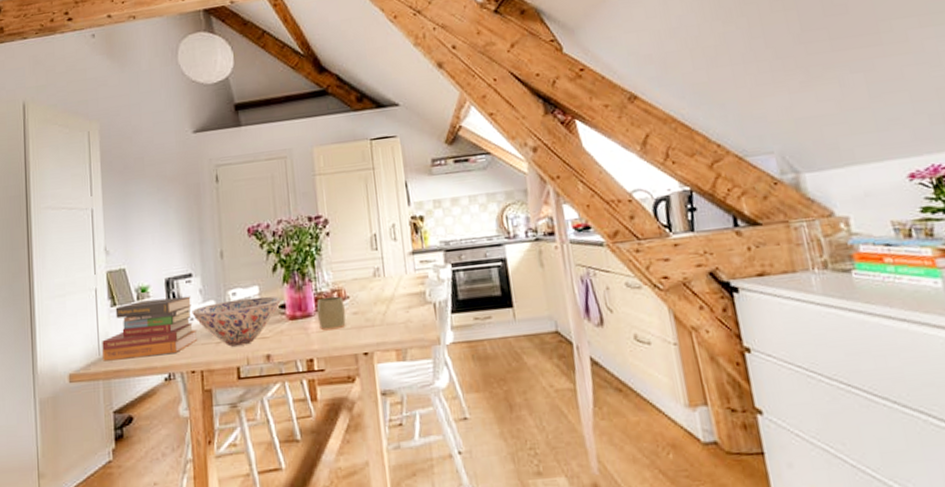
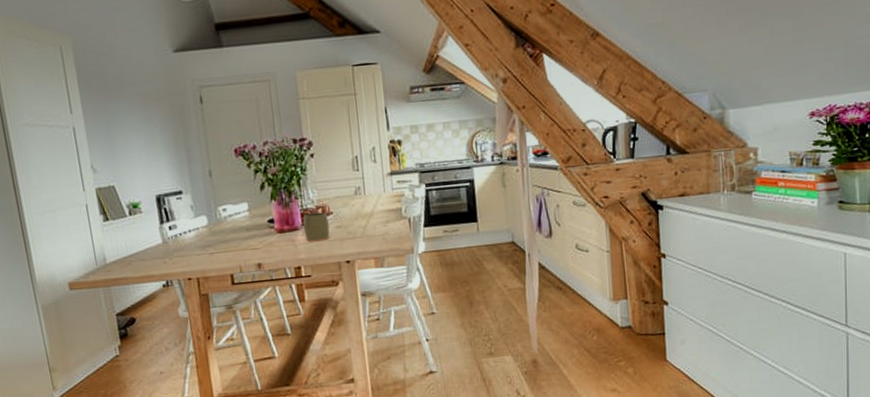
books: present [102,296,198,361] -> none [98,211,192,271]
bowl: present [192,296,281,347] -> none [184,212,269,257]

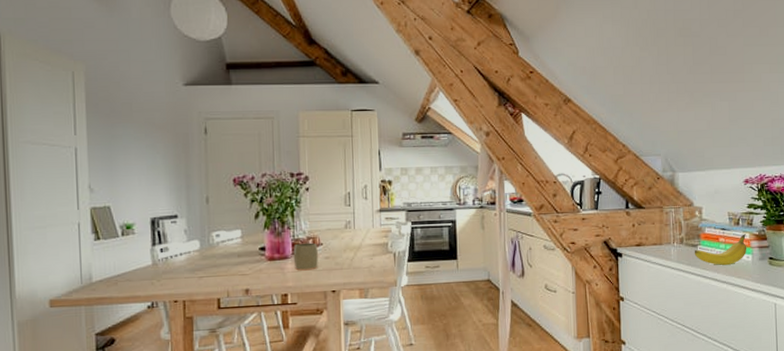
fruit: none [747,175,812,213] -> present [694,234,747,265]

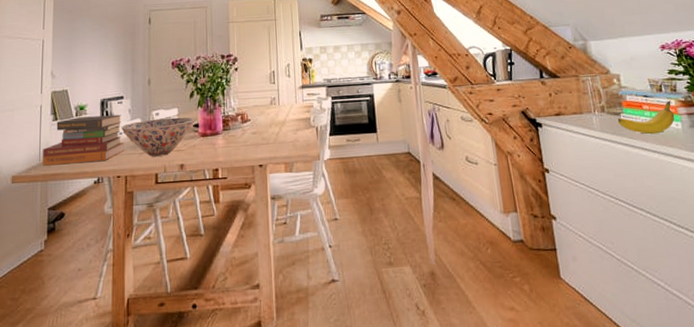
books: none [85,235,181,289] -> present [42,114,125,166]
bowl: none [176,239,261,281] -> present [121,117,195,157]
mug: present [293,242,319,271] -> none [223,119,247,146]

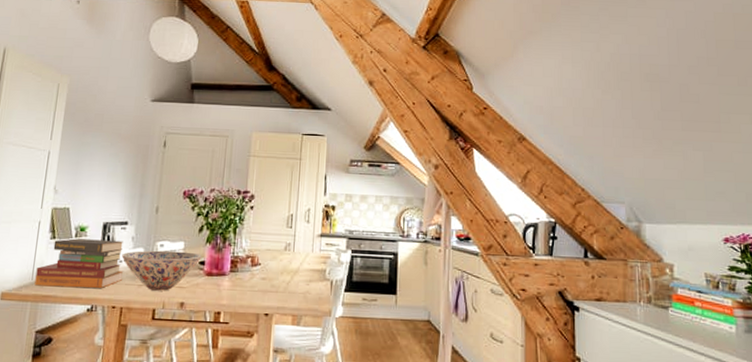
fruit: present [617,100,675,134] -> none [664,300,730,334]

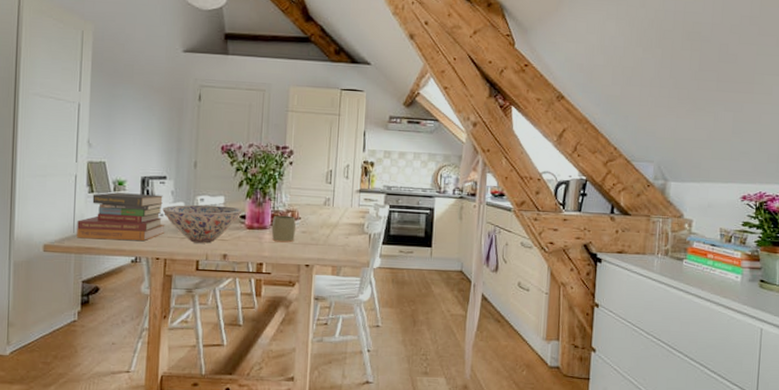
mug: none [230,261,256,290] -> present [271,215,296,243]

